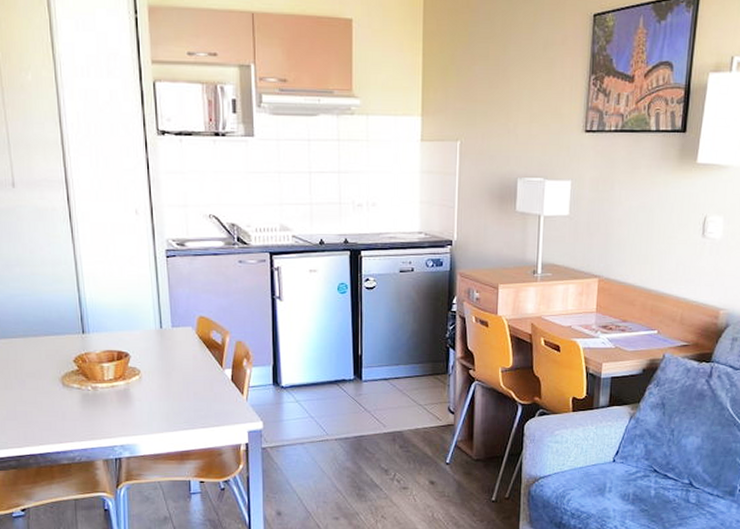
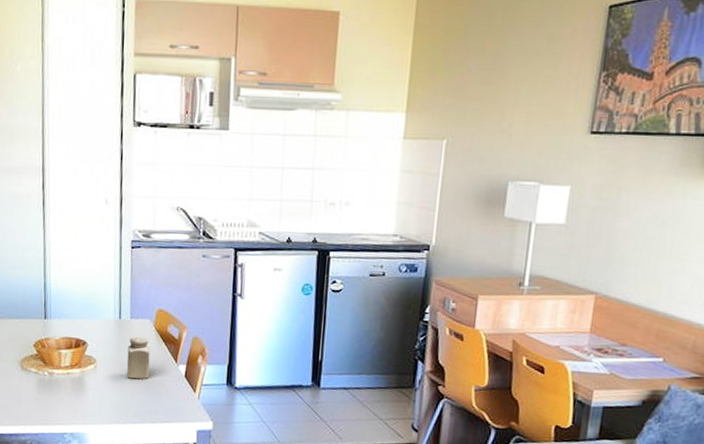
salt shaker: none [171,344,196,387] -> present [126,336,151,379]

